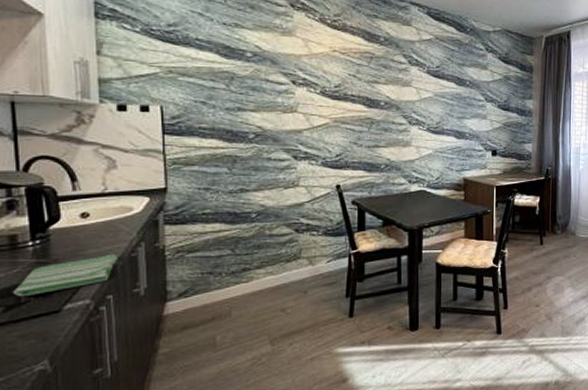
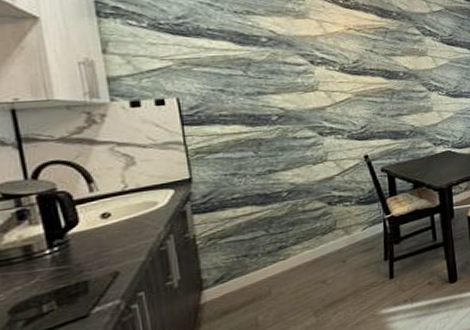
dish towel: present [12,254,118,297] -> none [32,250,146,308]

